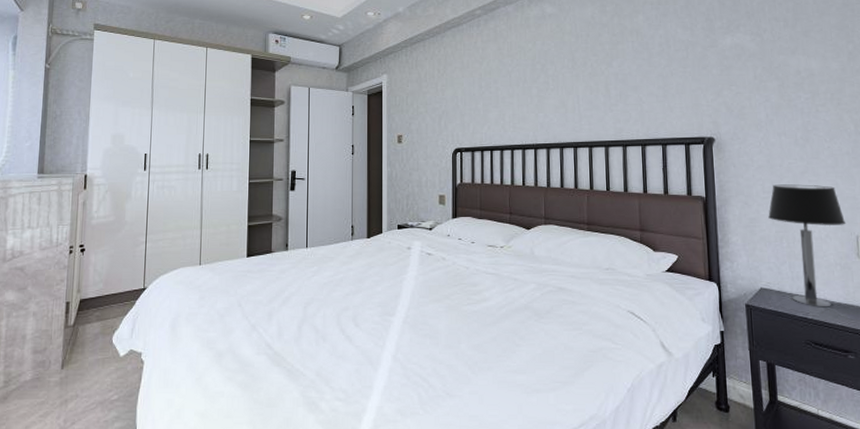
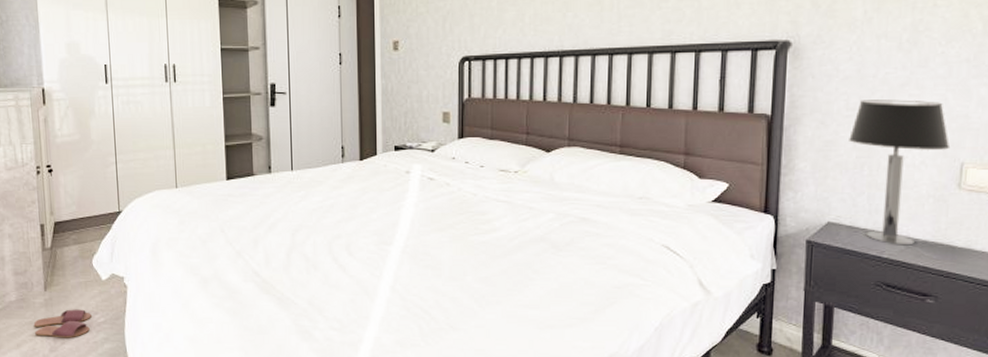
slippers: none [45,387,105,418] -> present [33,309,92,338]

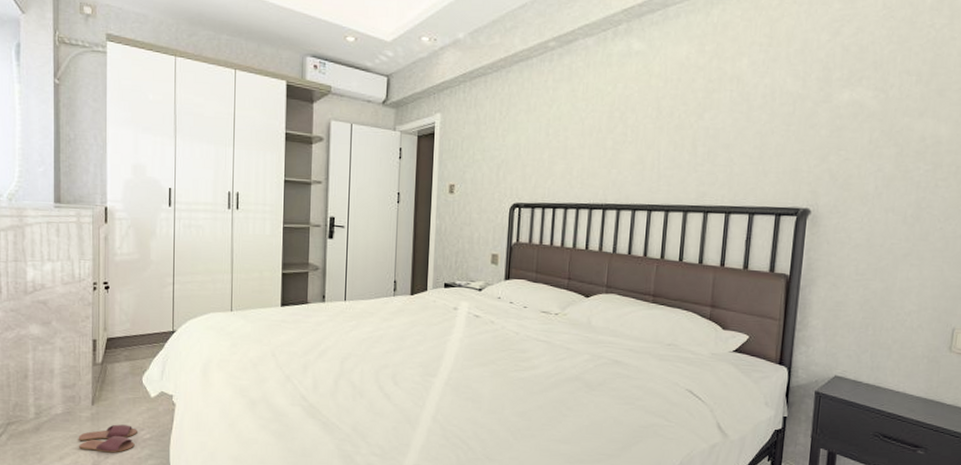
table lamp: present [849,99,951,246] -> none [857,266,944,401]

